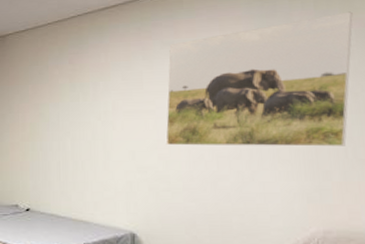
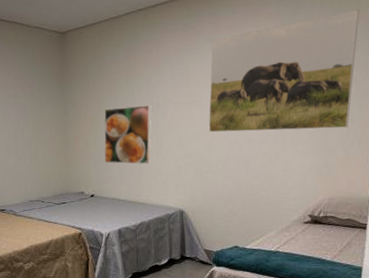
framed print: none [43,112,99,178] -> present [104,104,152,165]

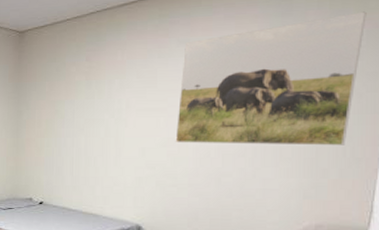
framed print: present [104,104,152,165] -> none [57,110,112,174]

